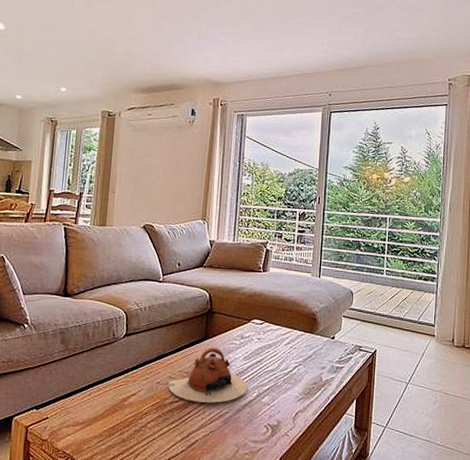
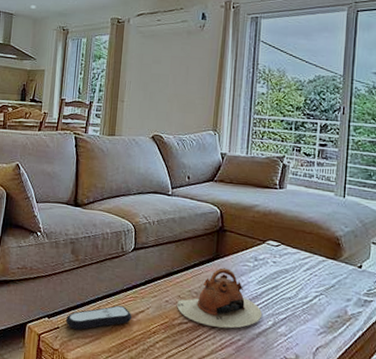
remote control: none [55,391,124,419] -> present [65,305,132,330]

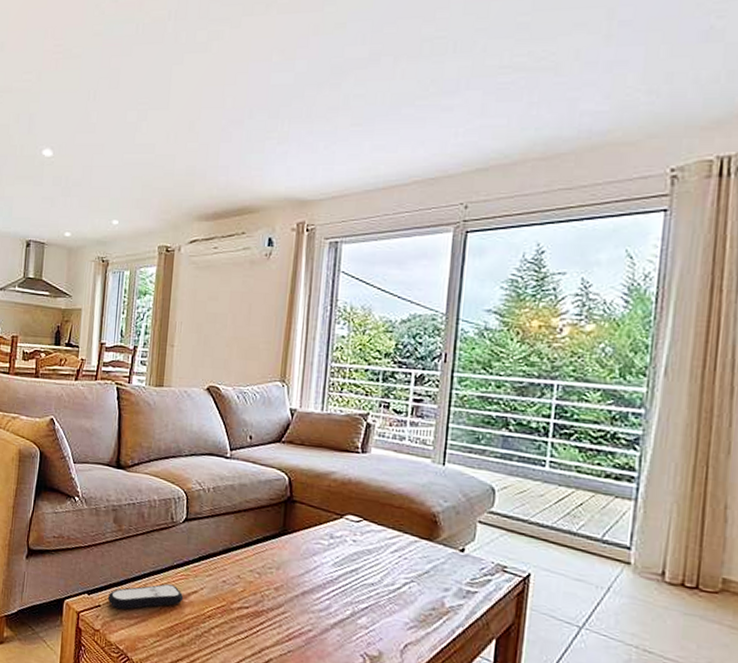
teapot: present [177,268,263,329] -> none [236,545,339,617]

